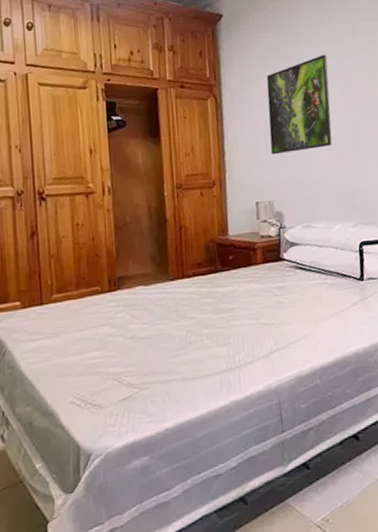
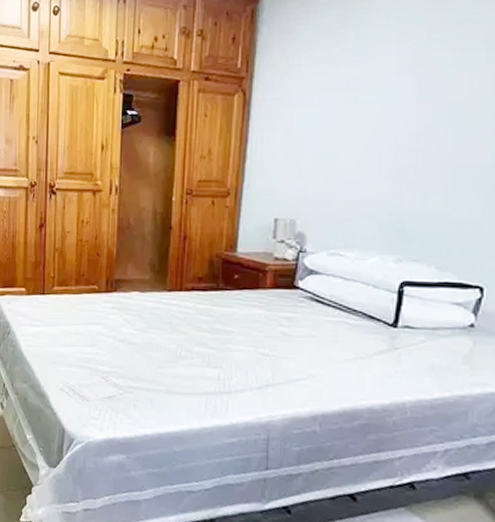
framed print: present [266,54,332,155] -> none [302,39,400,165]

